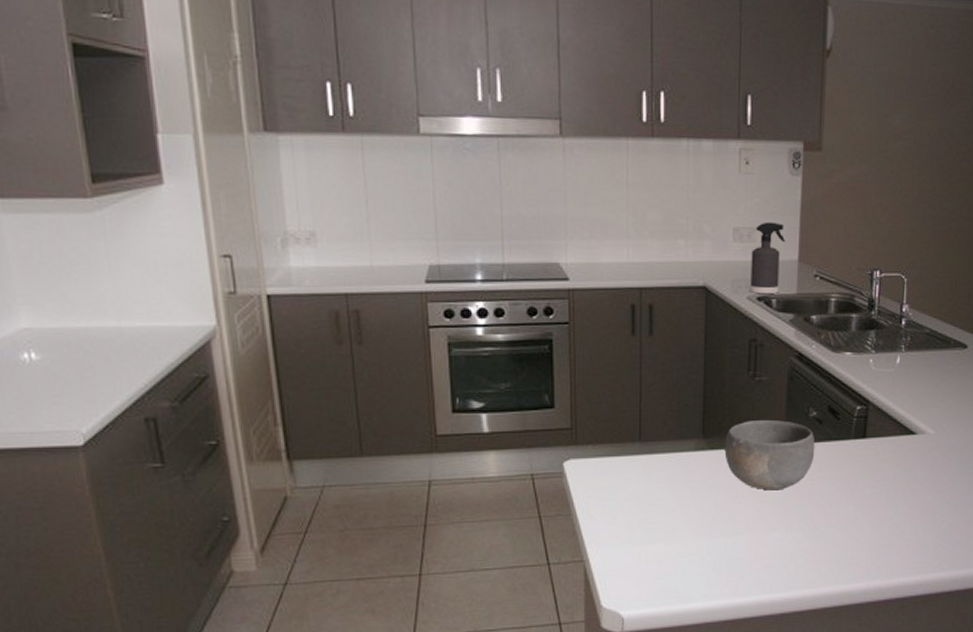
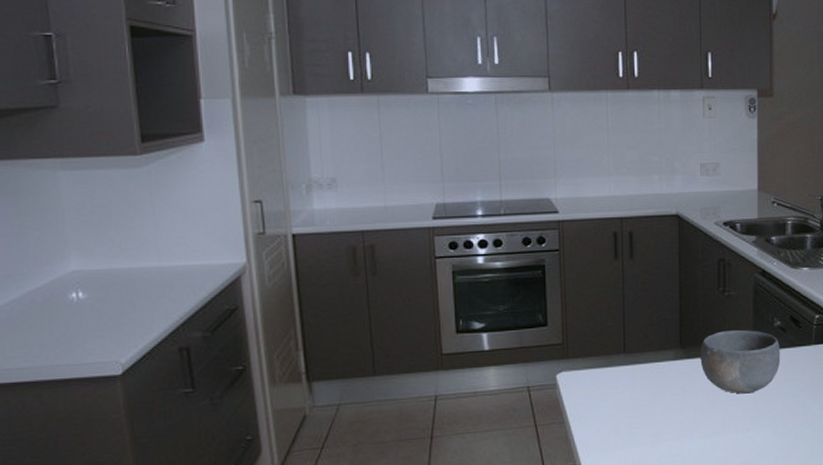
spray bottle: present [749,221,786,295] -> none [716,157,746,220]

